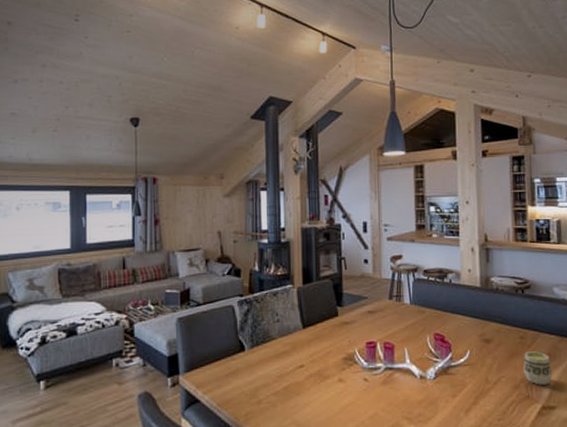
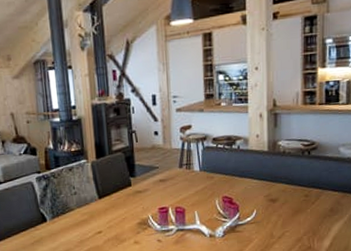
cup: present [523,351,552,385] -> none [307,207,333,237]

